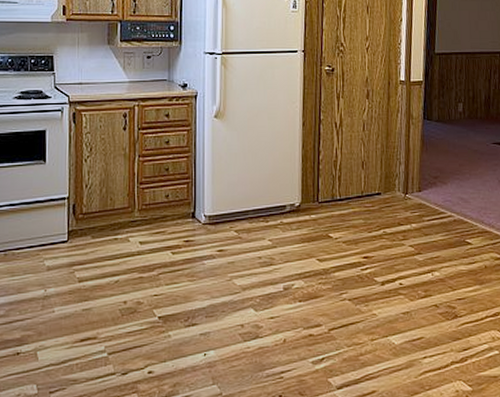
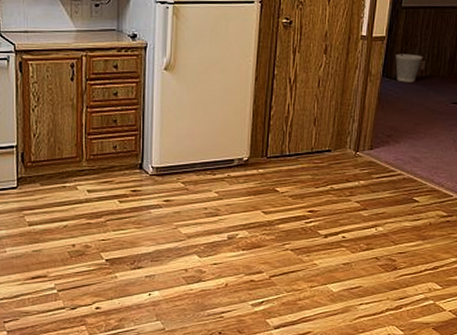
wastebasket: none [433,97,460,124] -> present [395,53,423,83]

